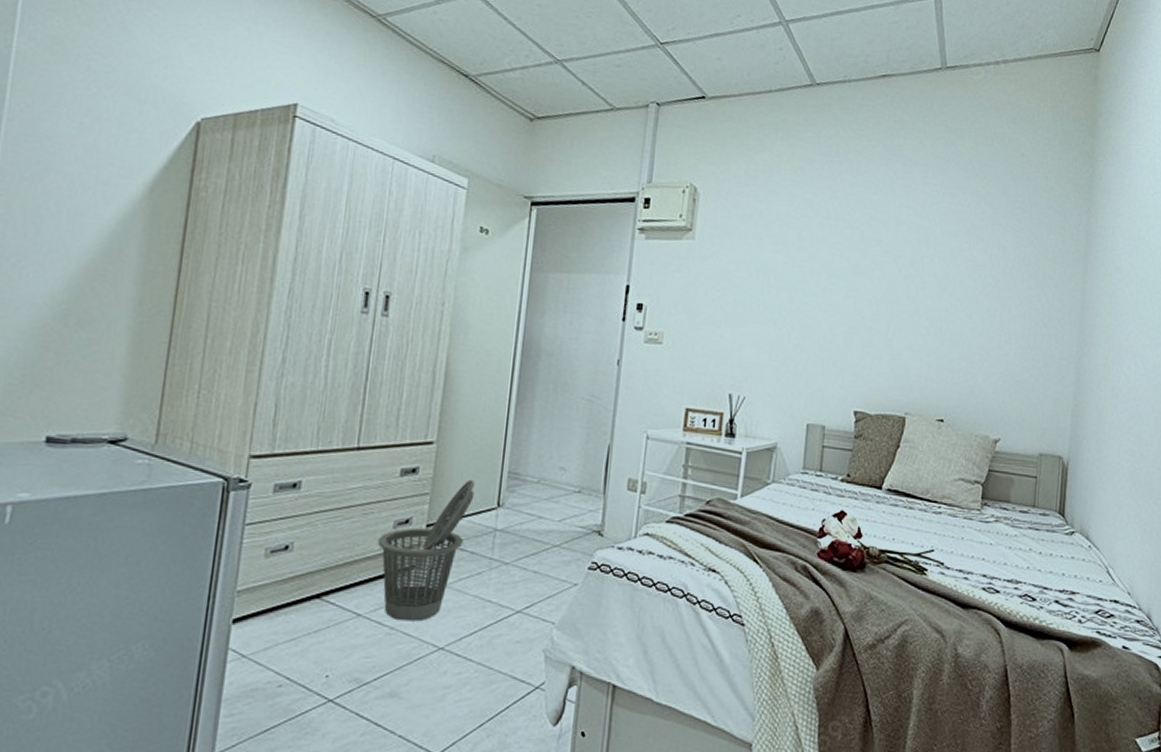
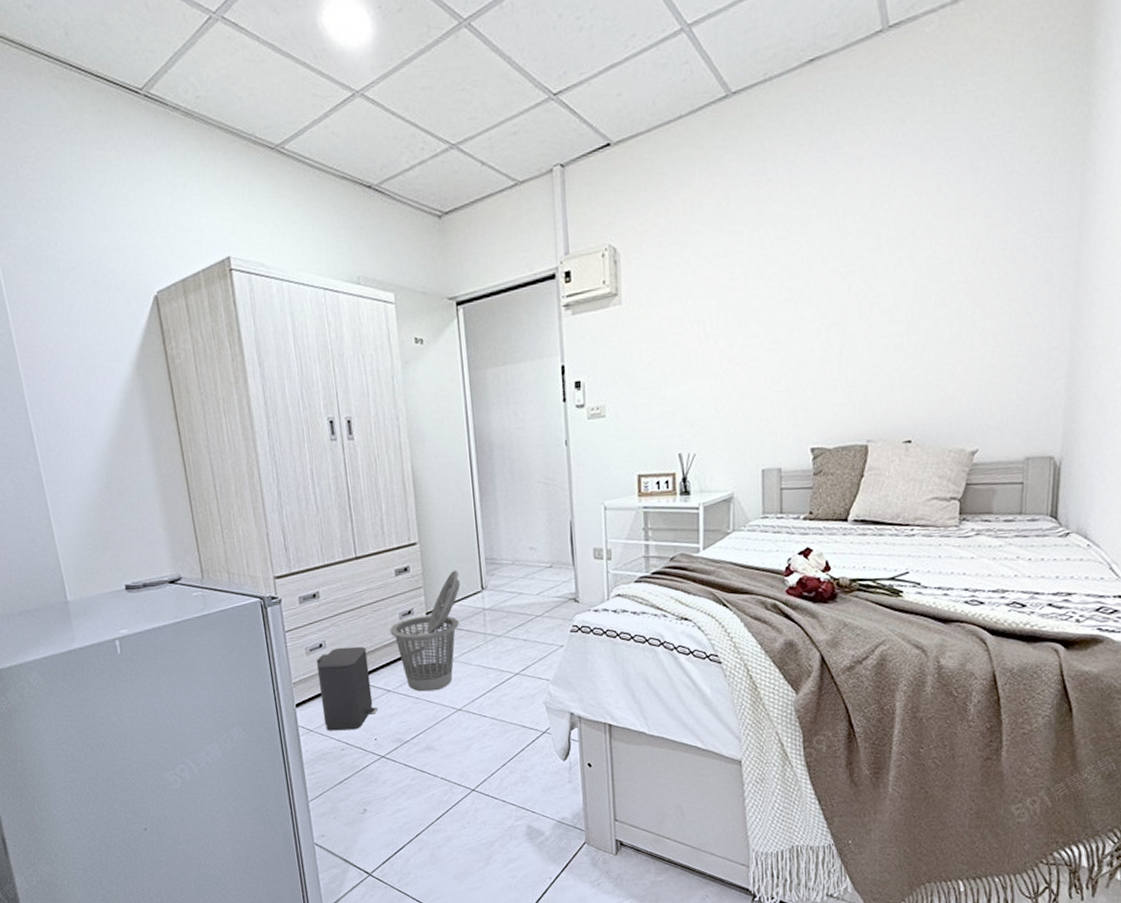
pedal bin: none [264,553,343,661] -> present [316,646,378,731]

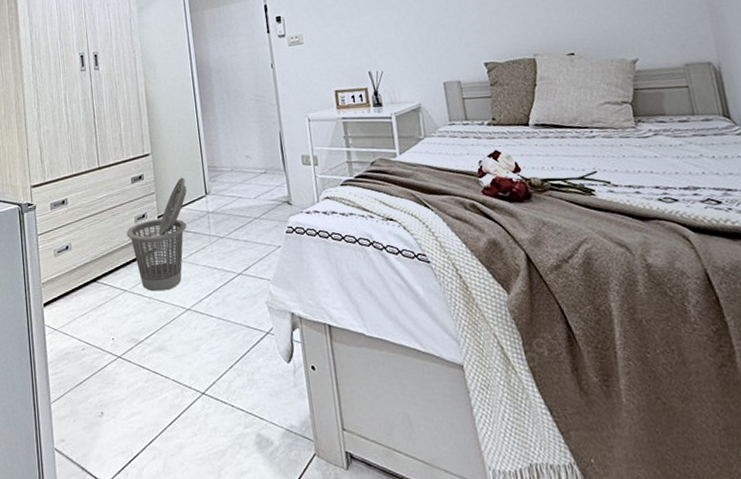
pedal bin: present [316,646,378,731] -> none [63,248,115,331]

